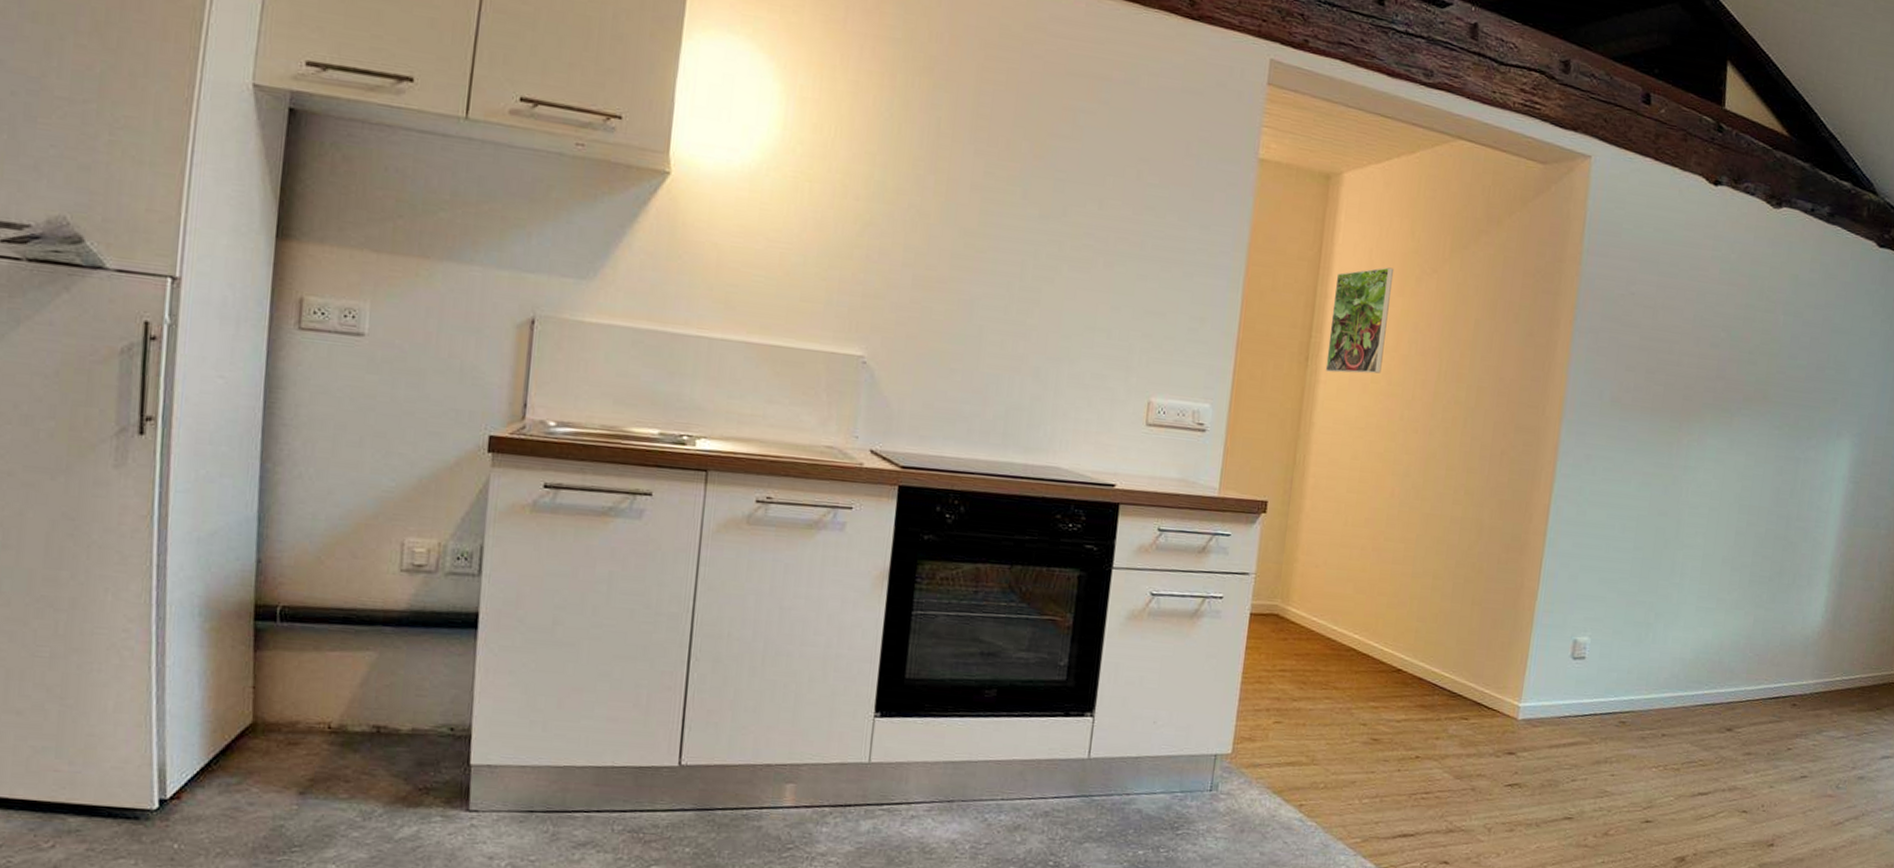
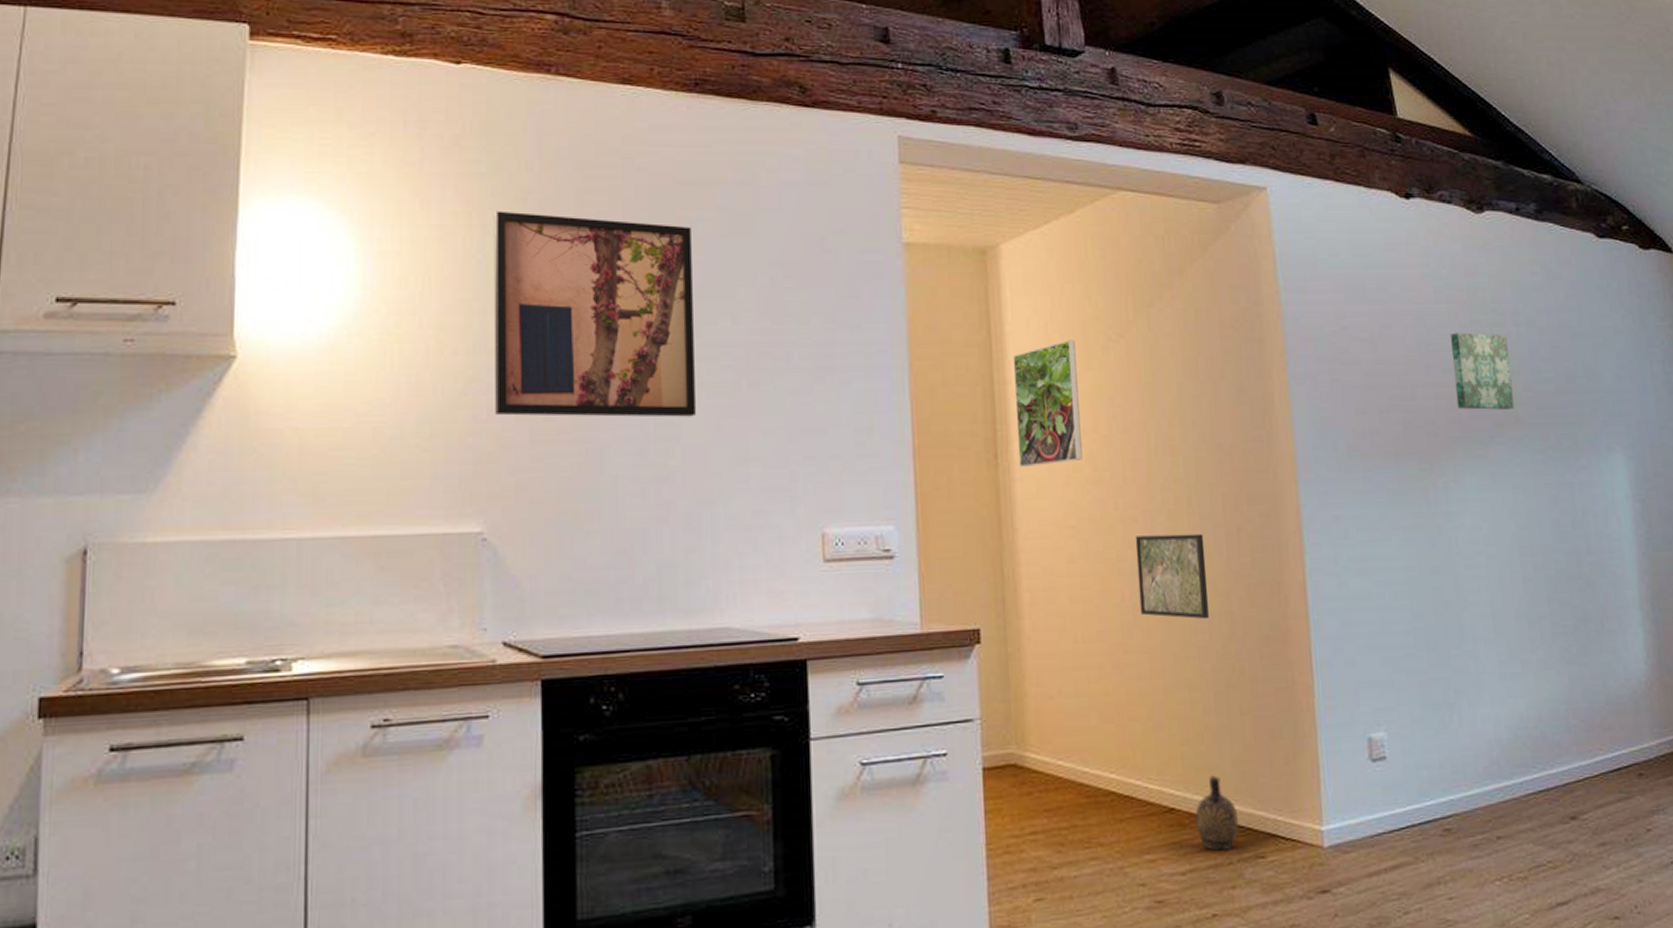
wall art: none [885,75,1074,285] -> present [493,211,696,418]
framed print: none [1405,445,1472,523] -> present [1135,533,1210,620]
ceramic jug: none [1416,649,1453,709] -> present [1195,775,1239,851]
wall art: none [1715,312,1774,387] -> present [1451,332,1515,410]

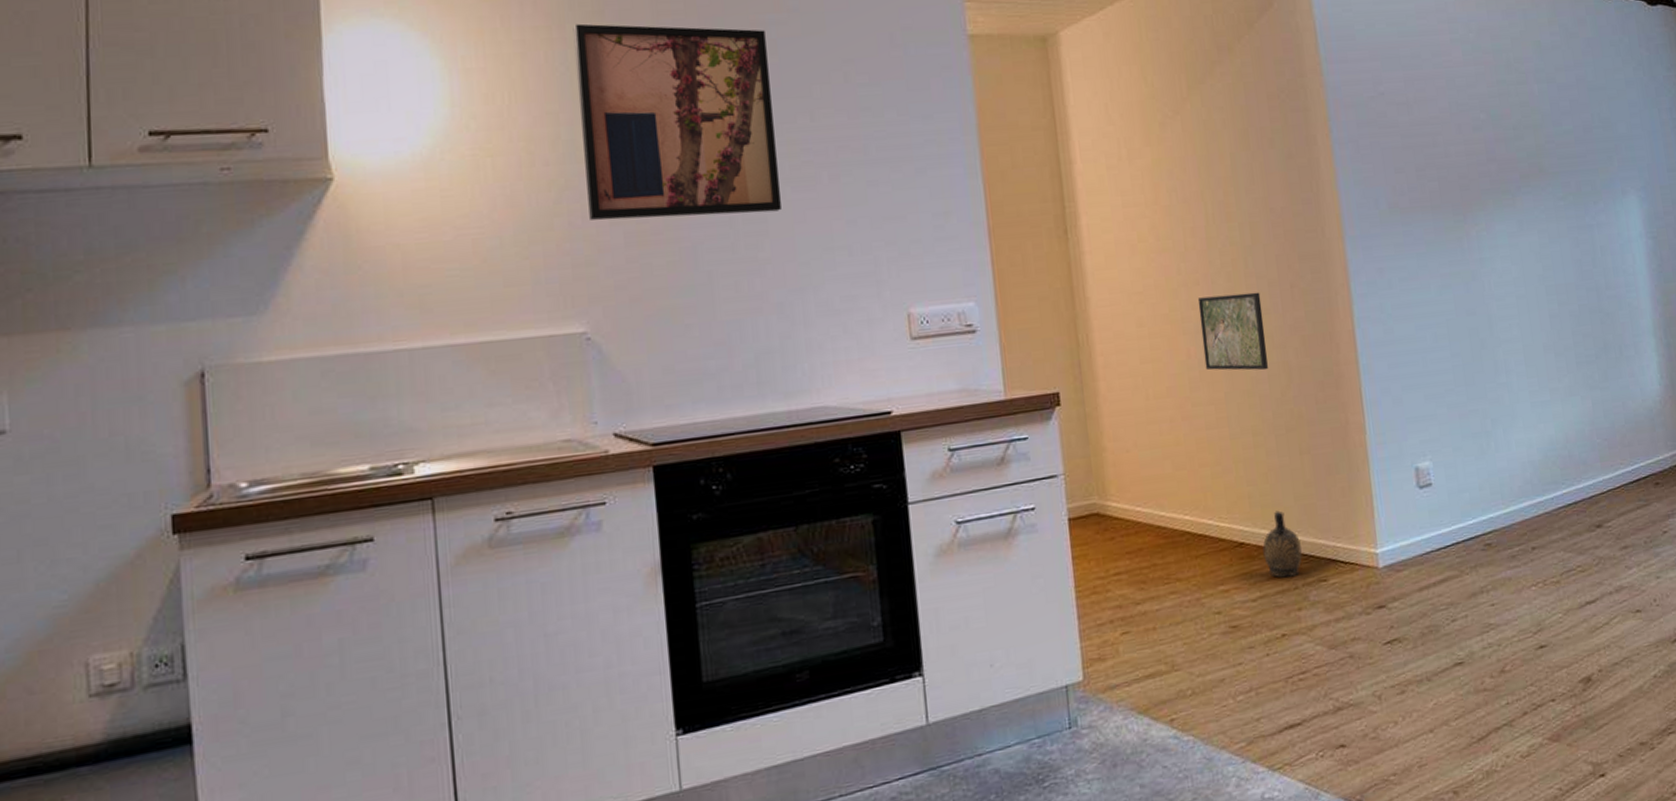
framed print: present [1012,340,1083,467] -> none [1076,118,1146,240]
wall art: present [1451,332,1515,410] -> none [1479,91,1538,163]

